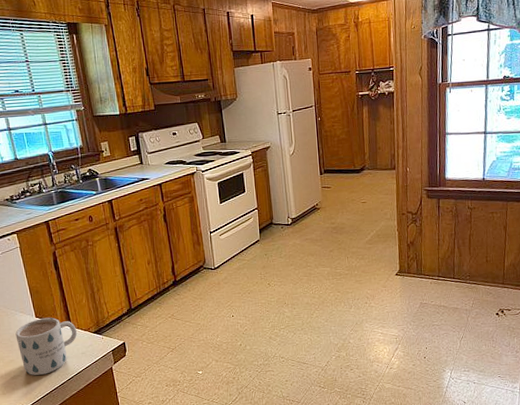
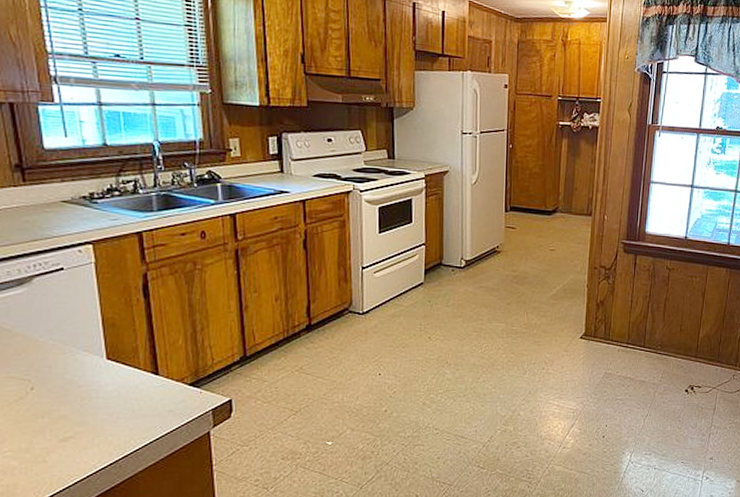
mug: present [15,317,78,376] -> none [73,360,166,439]

